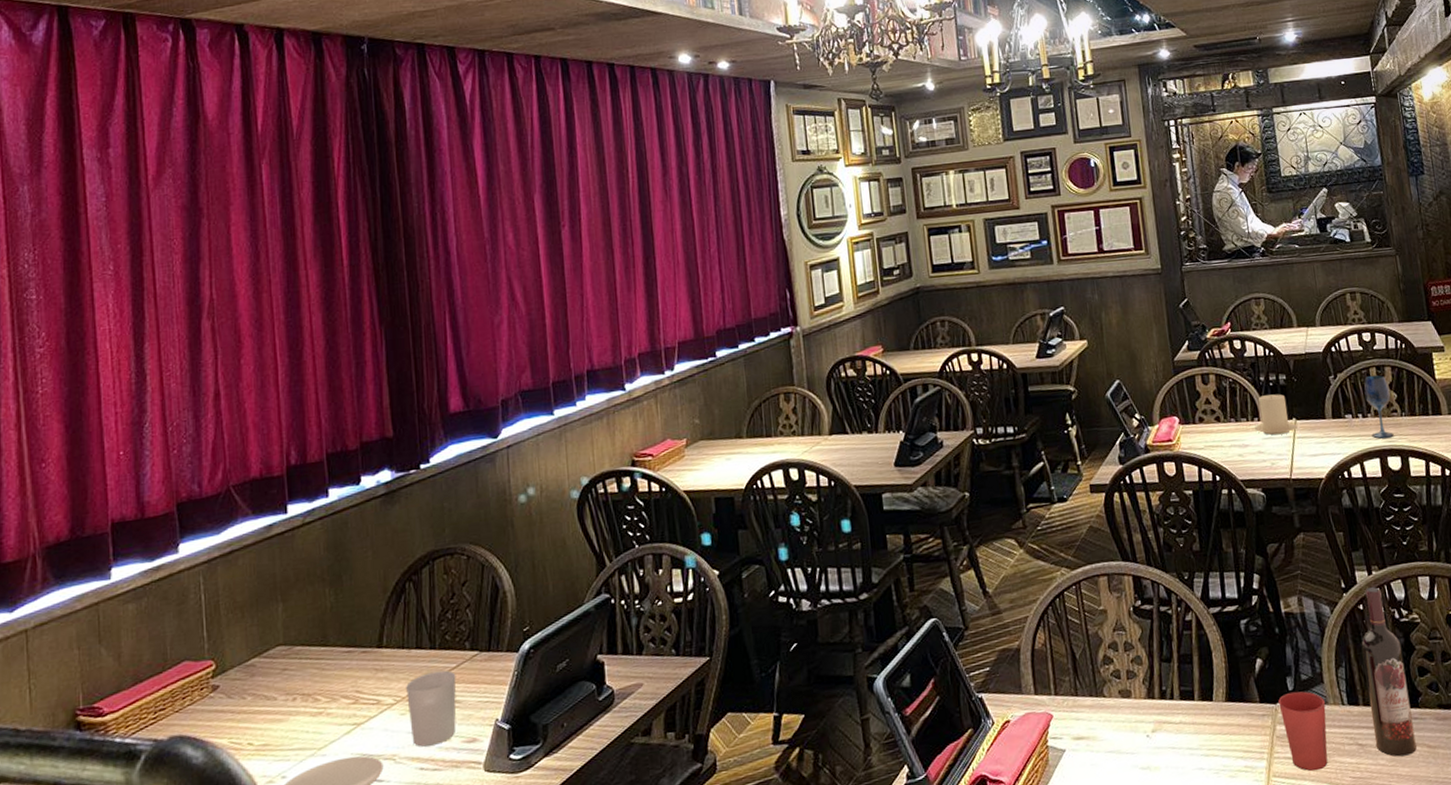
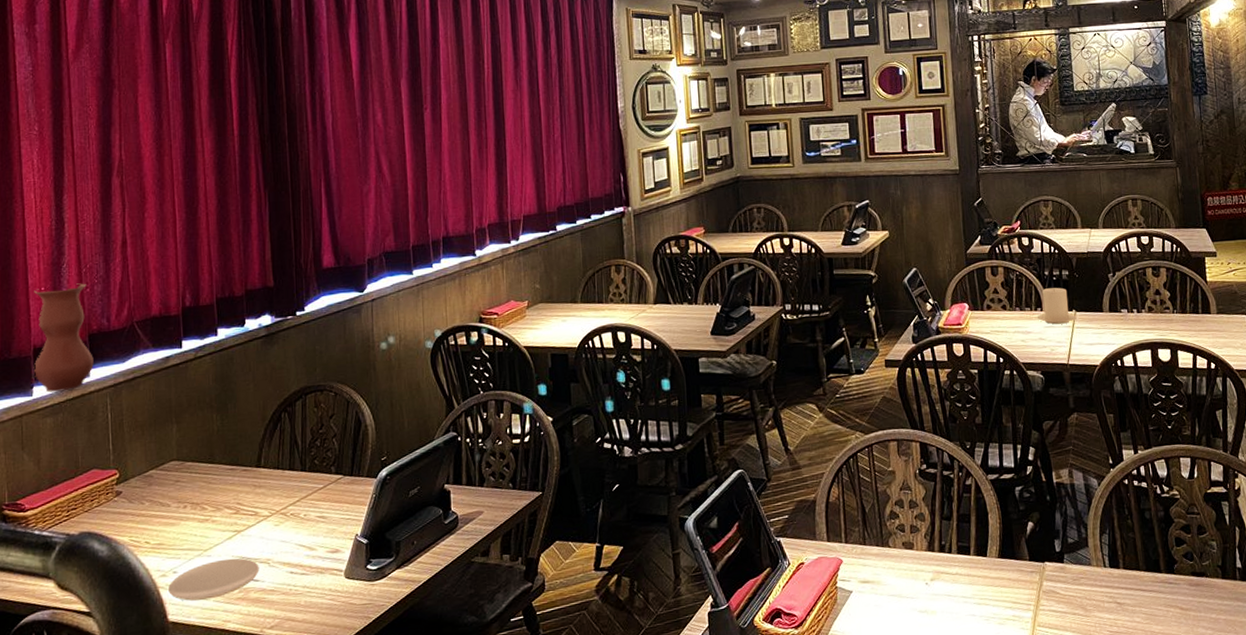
vase: none [111,444,183,574] -> present [33,283,94,393]
candle holder: present [406,670,457,747] -> none [280,490,323,554]
cup: present [1278,691,1328,771] -> none [1046,552,1089,624]
wine bottle: present [1361,587,1417,757] -> none [1124,465,1170,616]
wineglass: present [1364,374,1394,439] -> none [1140,274,1165,332]

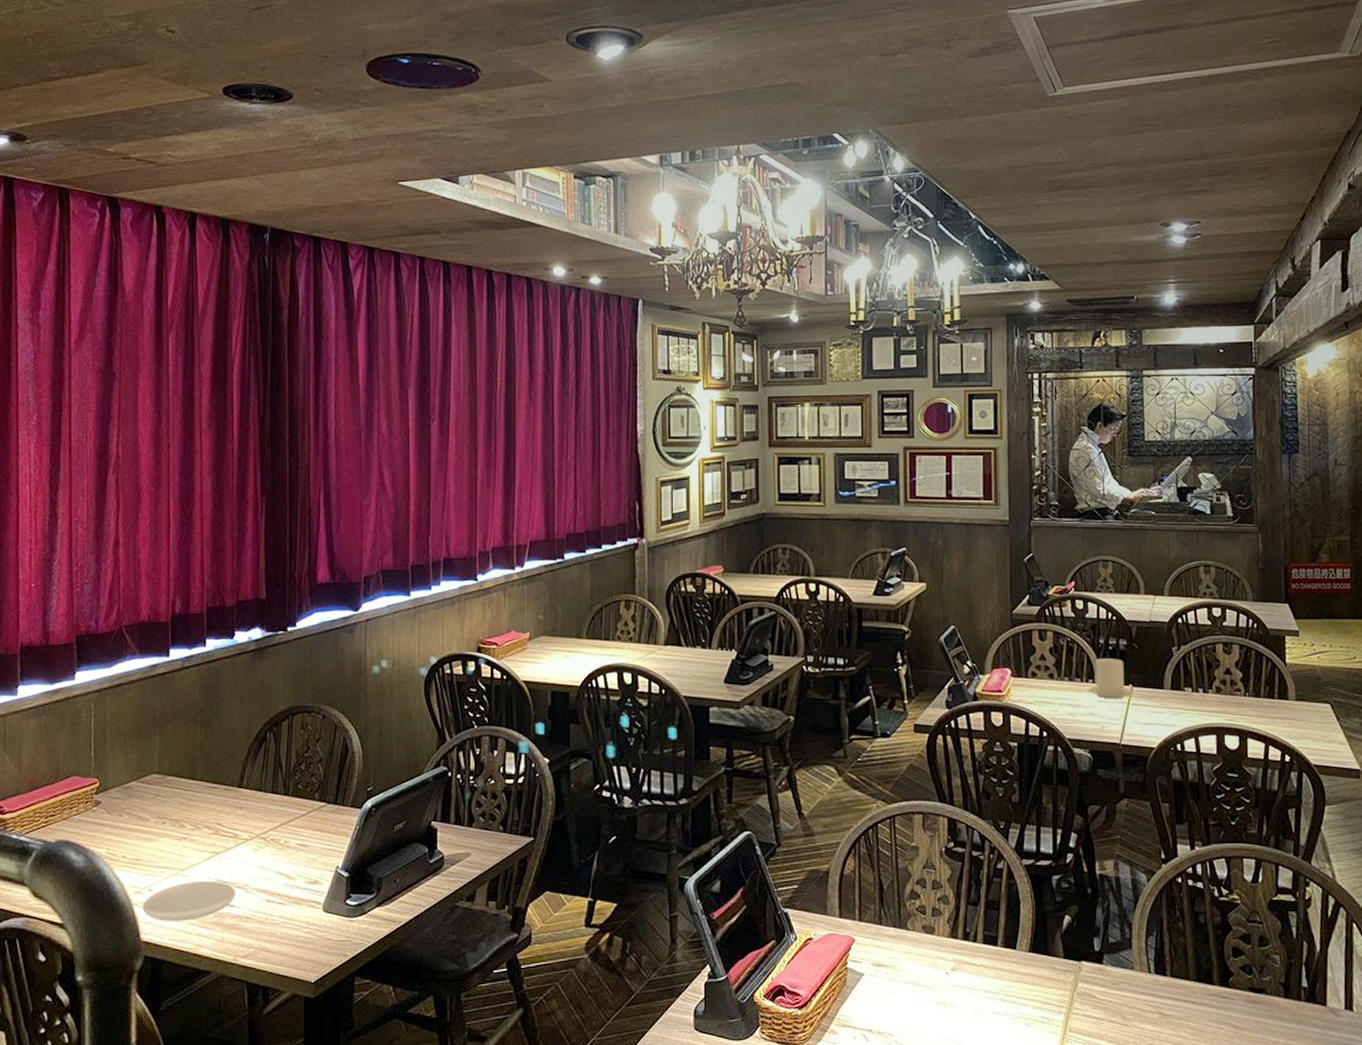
vase: present [33,283,94,393] -> none [19,582,80,693]

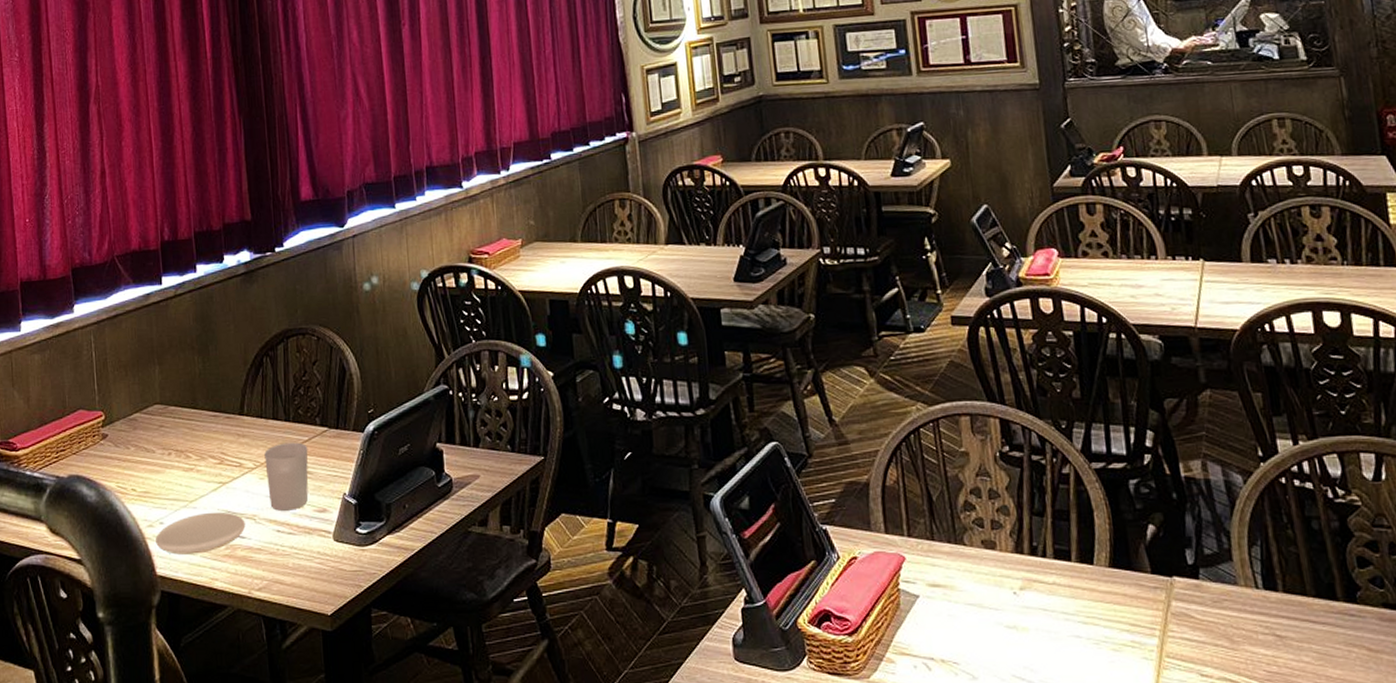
candle holder: none [260,816,305,881] -> present [264,442,309,511]
candle: present [1087,658,1133,699] -> none [1150,230,1206,277]

